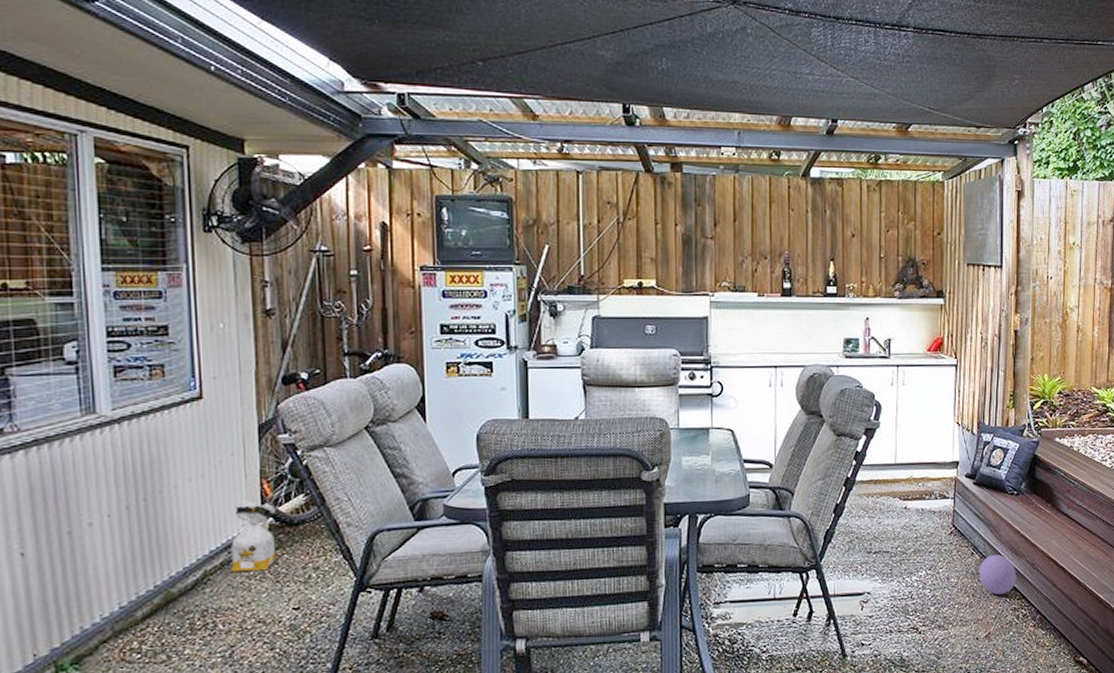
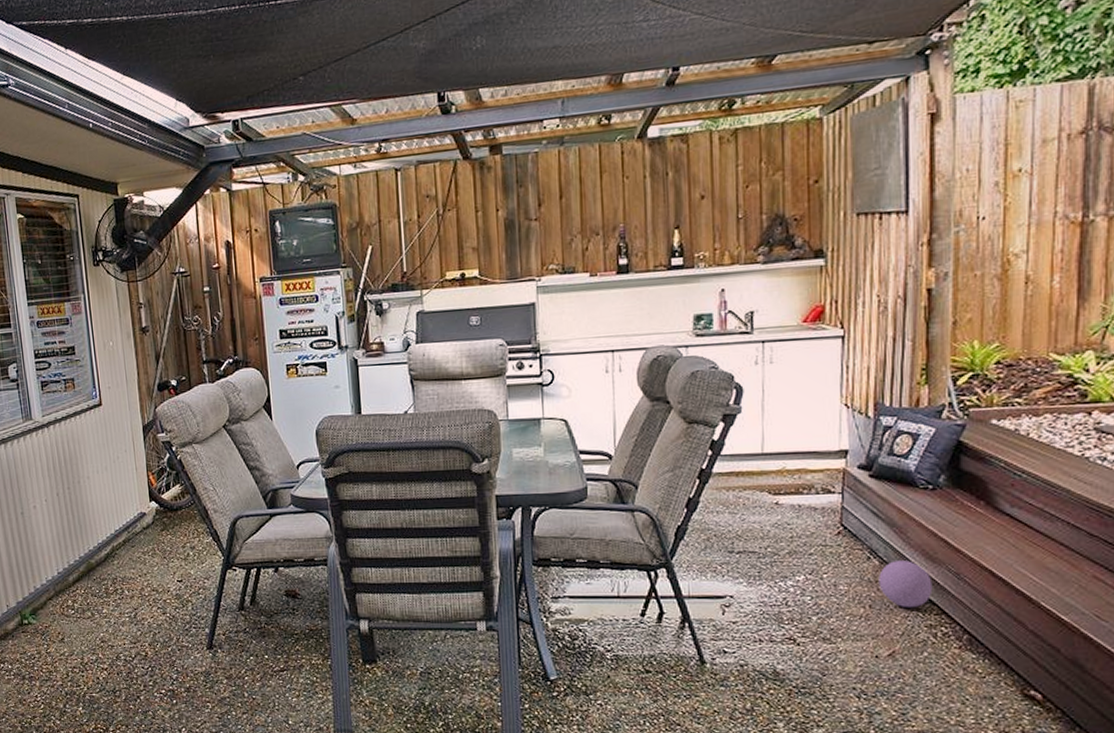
bag: present [231,499,277,572] -> none [130,488,163,548]

